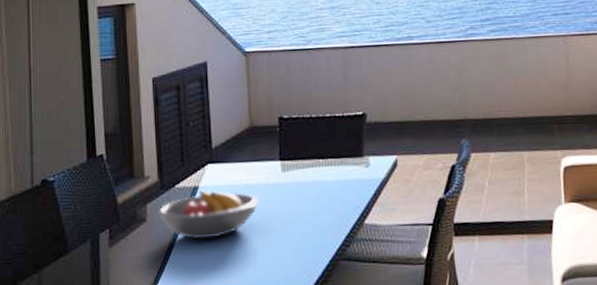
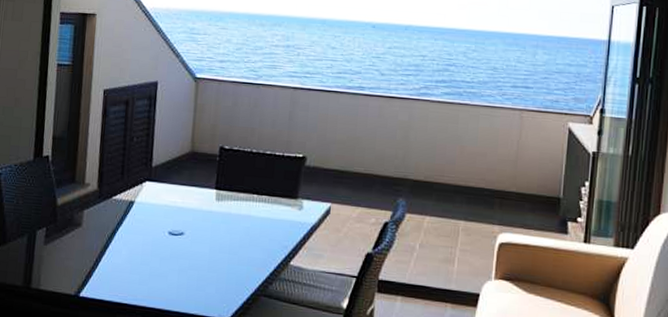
fruit bowl: present [158,190,259,239] -> none [93,205,191,253]

